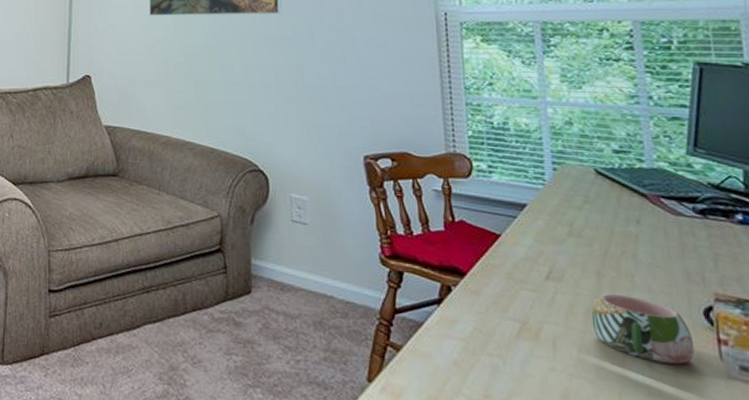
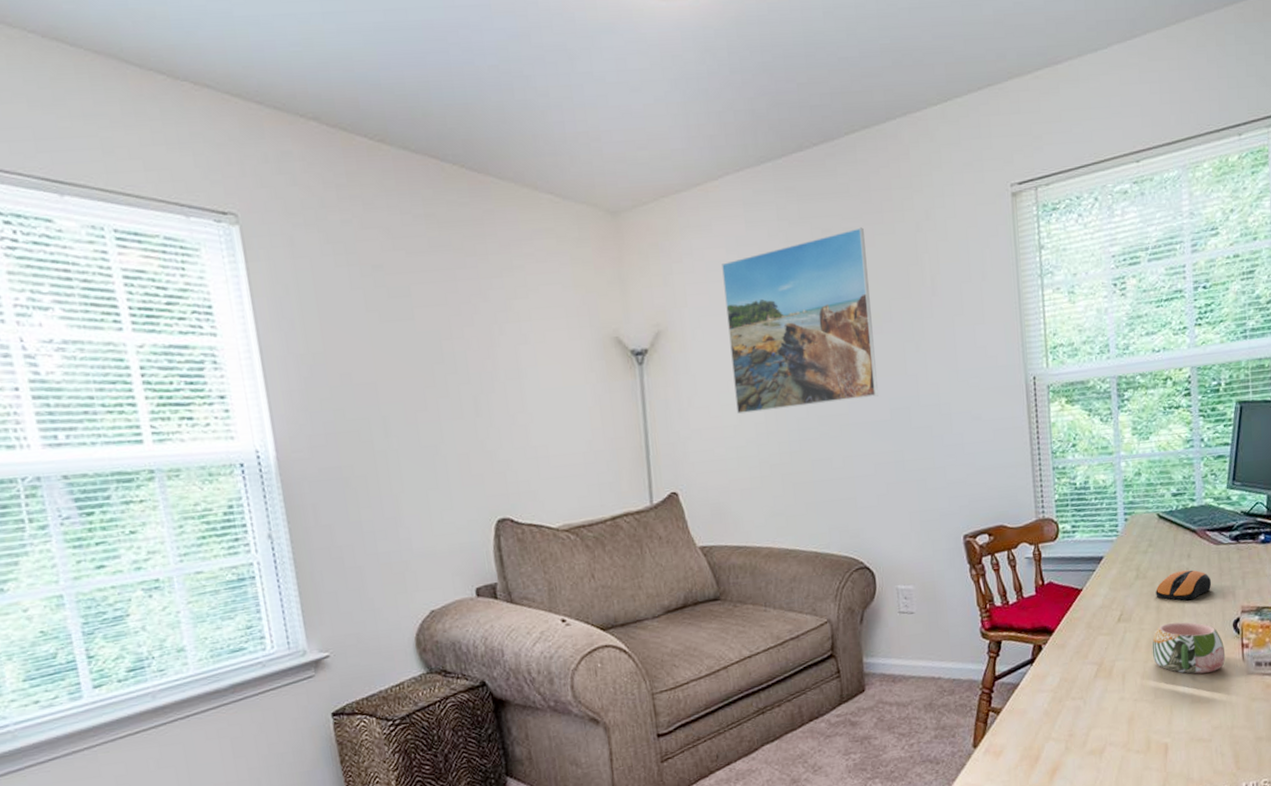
computer mouse: none [594,236,671,273] -> present [1155,569,1212,601]

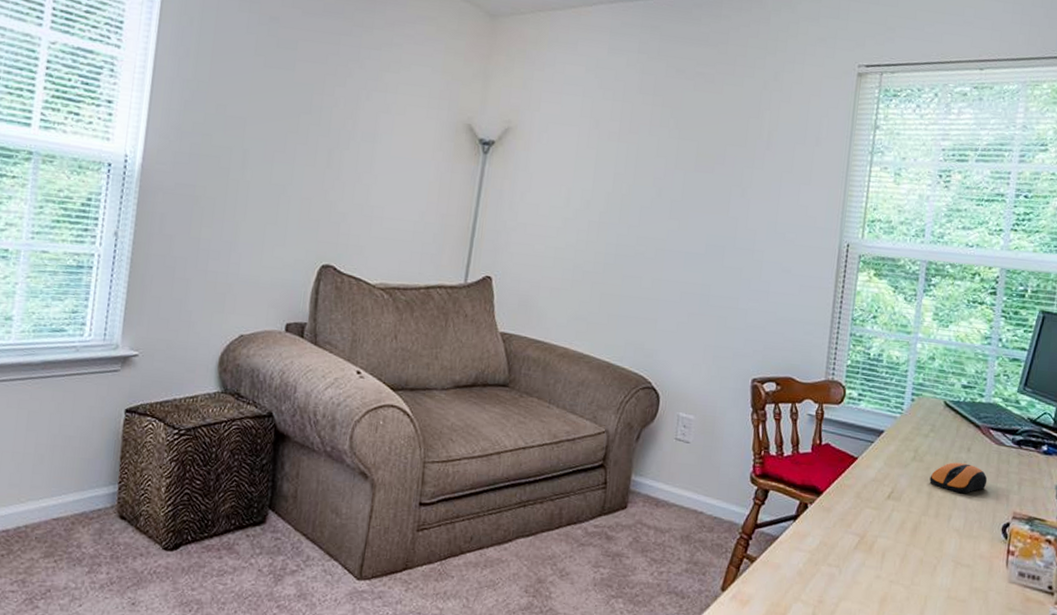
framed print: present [722,227,878,415] -> none [563,74,715,230]
mug: present [1152,622,1226,674] -> none [916,511,990,572]

